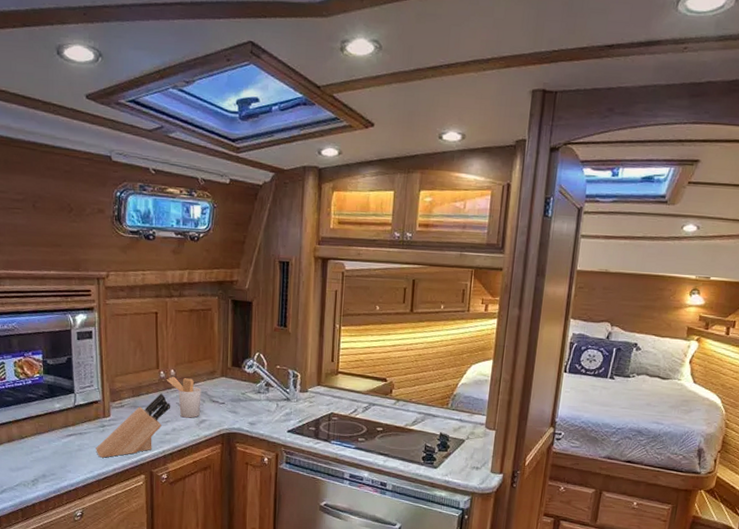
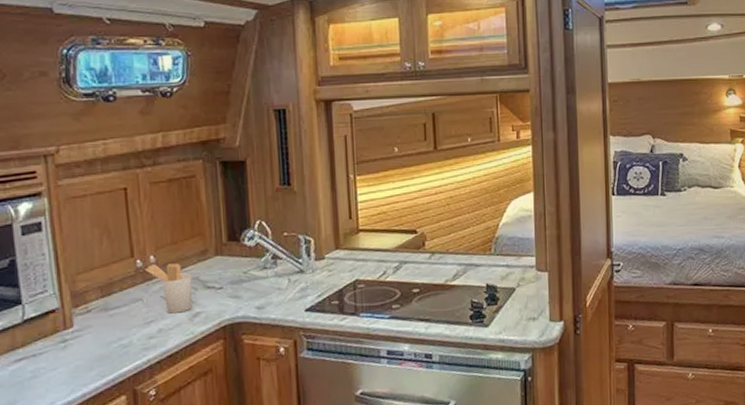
knife block: present [96,393,171,458] -> none [56,287,154,383]

